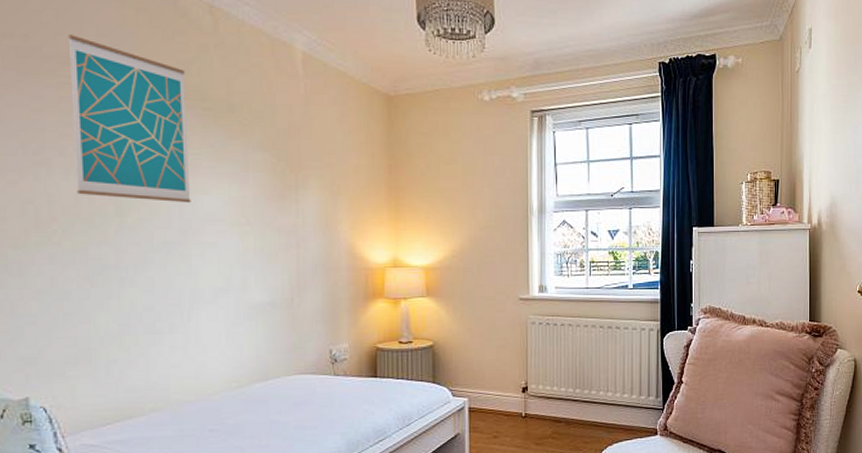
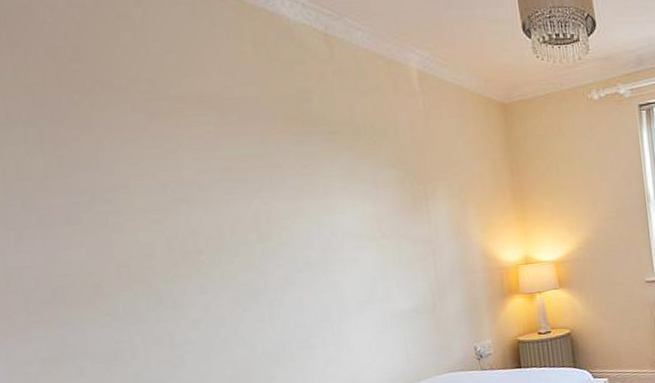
wall art: present [67,34,191,203] -> none [191,74,328,226]

